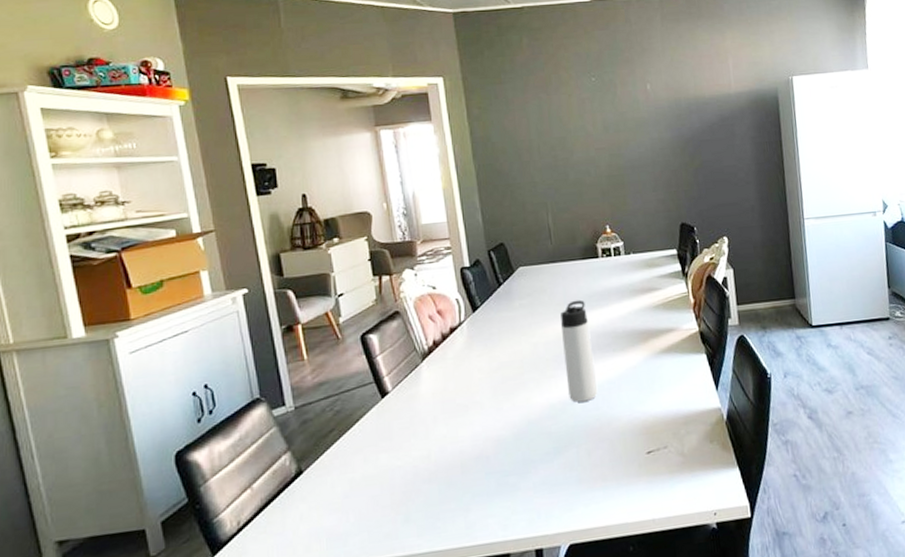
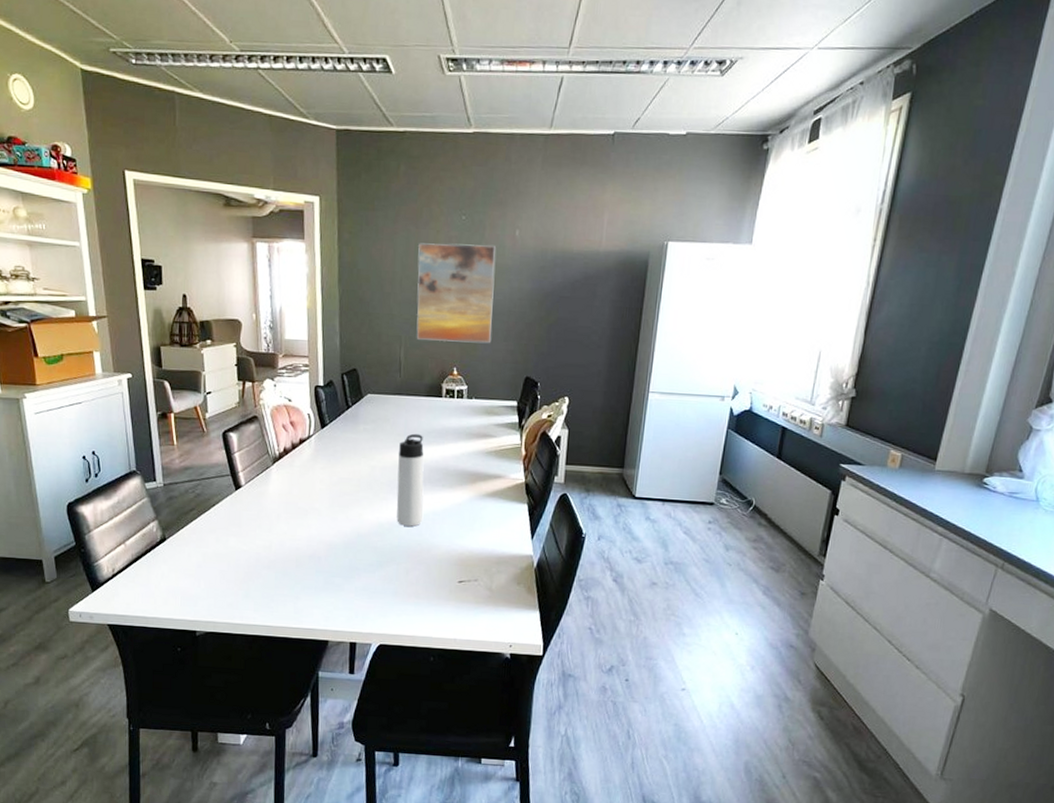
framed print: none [552,102,641,203] -> present [416,243,496,343]

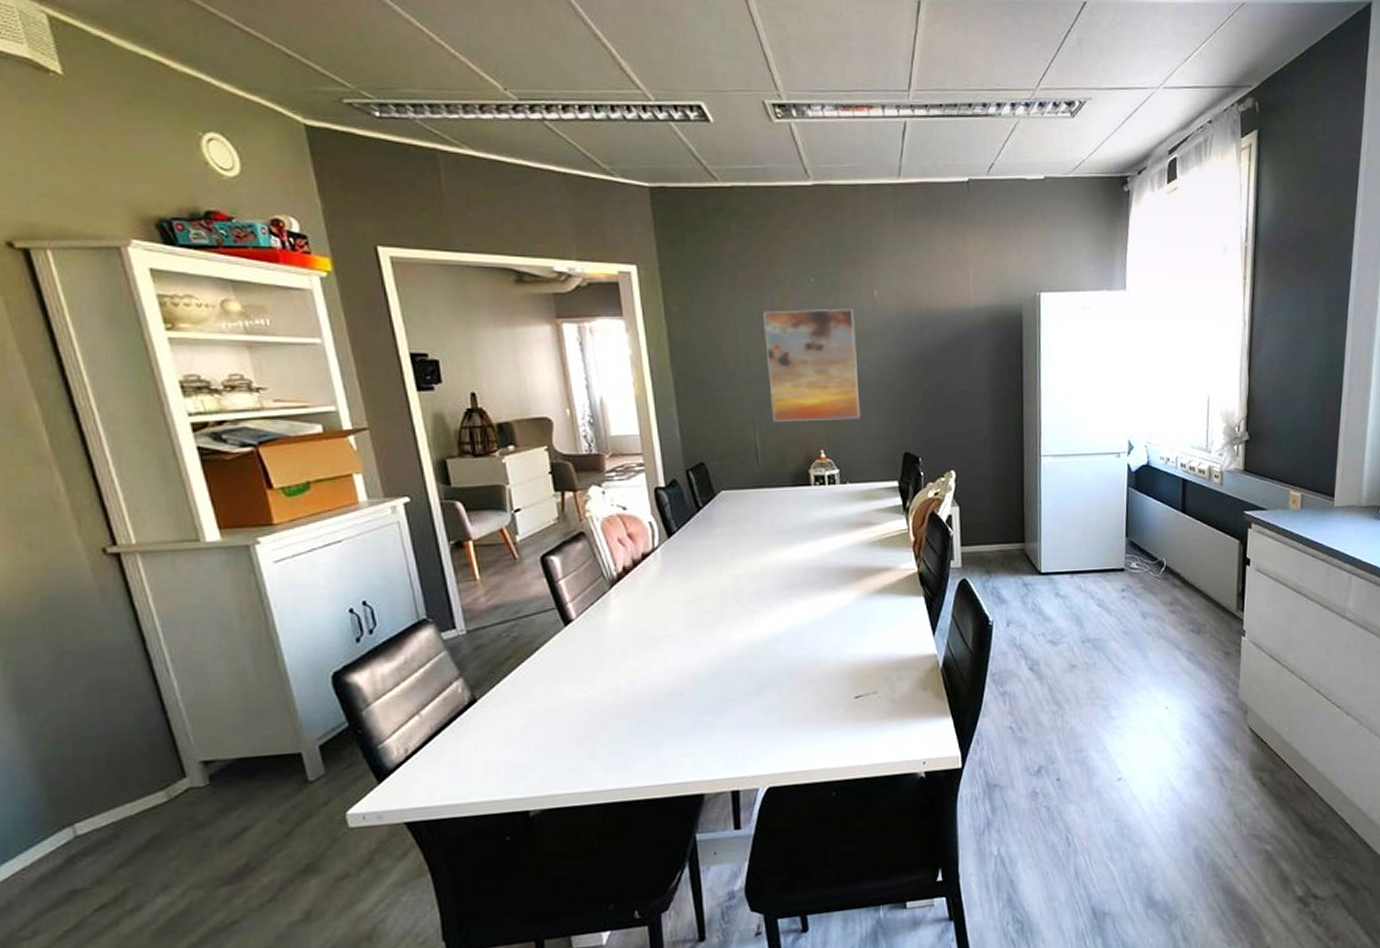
thermos bottle: present [396,433,424,527] -> none [765,530,805,641]

